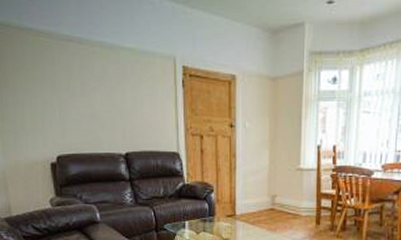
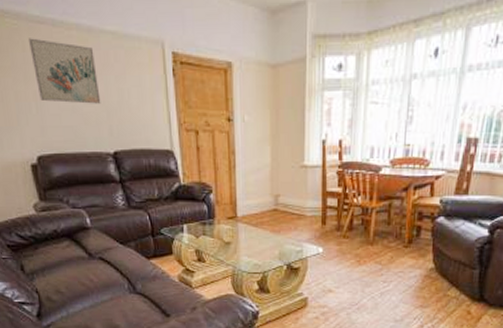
wall art: none [58,53,117,110] -> present [29,38,101,104]

